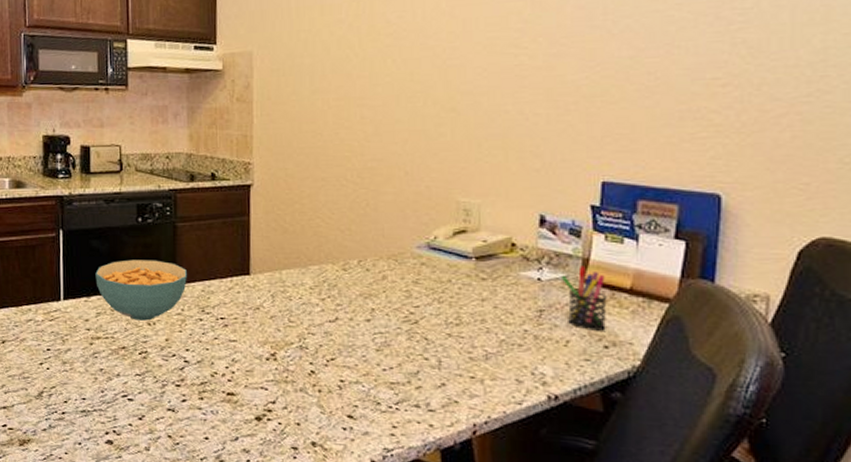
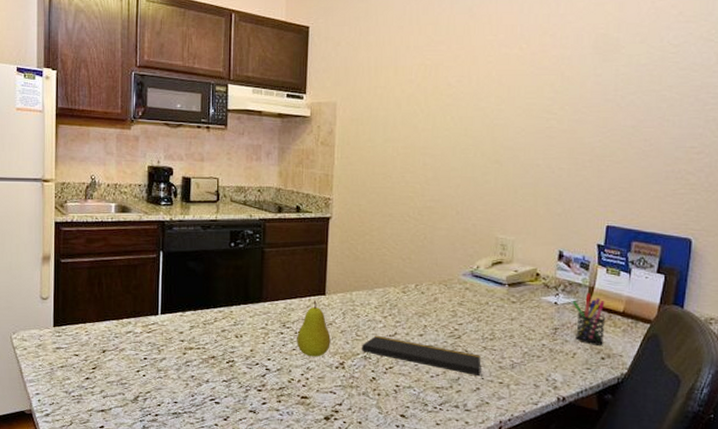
cereal bowl: present [95,259,187,321] -> none [191,279,271,334]
fruit: none [219,281,259,347] -> present [297,300,331,357]
notepad: none [296,320,448,373] -> present [362,335,482,379]

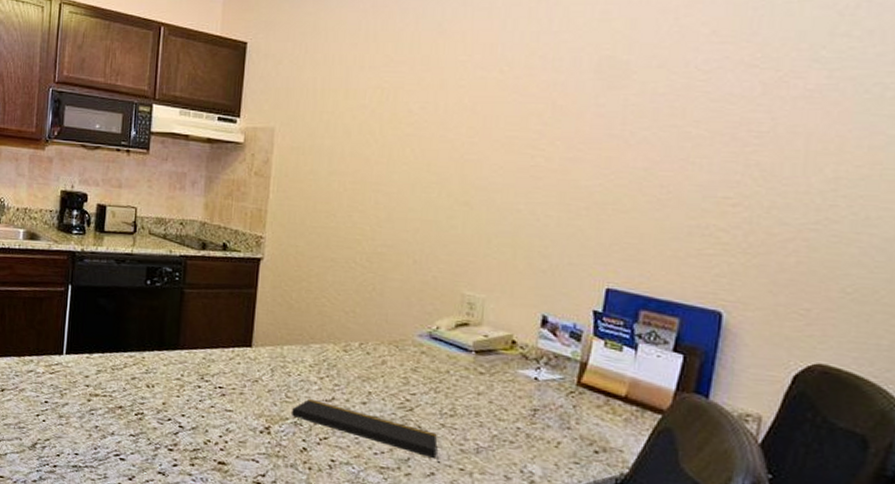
fruit: present [297,300,331,357] -> none [216,352,256,418]
pen holder: present [572,293,606,346] -> none [557,369,602,436]

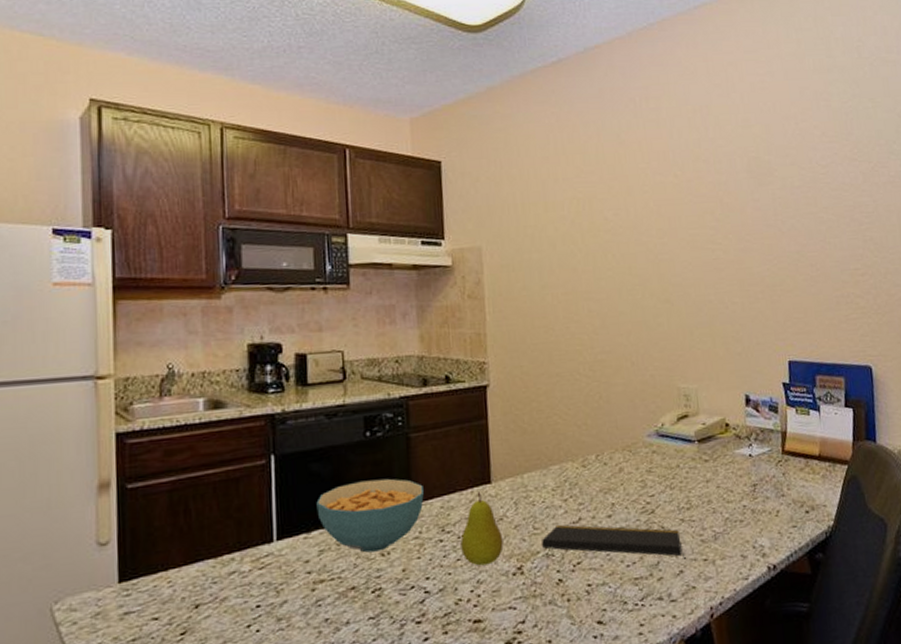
cereal bowl: none [99,320,190,383] -> present [316,478,424,553]
fruit: none [216,352,256,418] -> present [460,492,504,566]

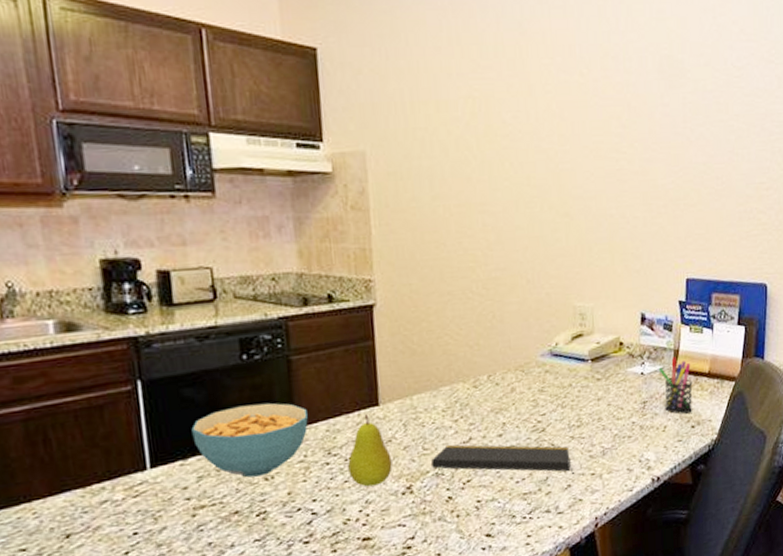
pen holder: none [767,438,805,499] -> present [658,356,693,415]

